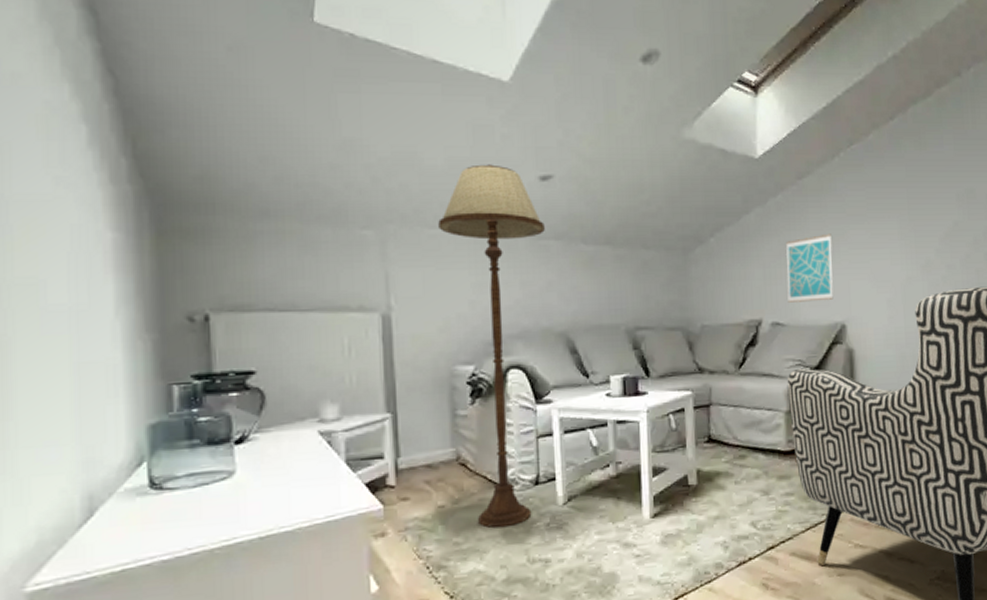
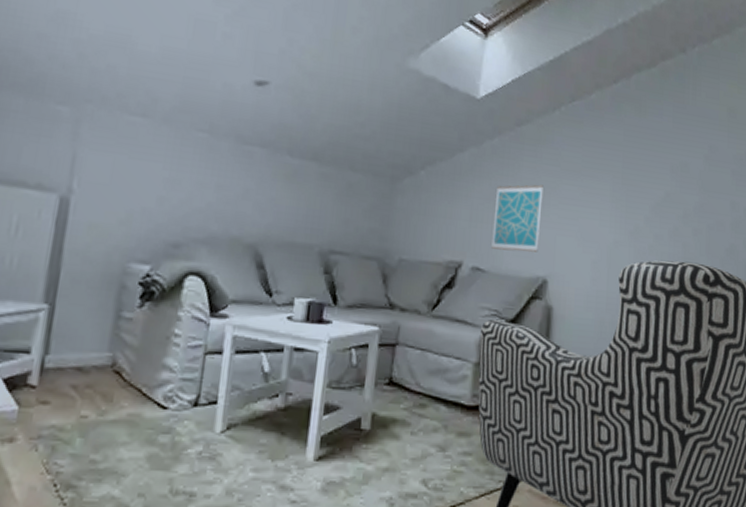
floor lamp: present [438,164,545,528] -> none [122,58,252,450]

